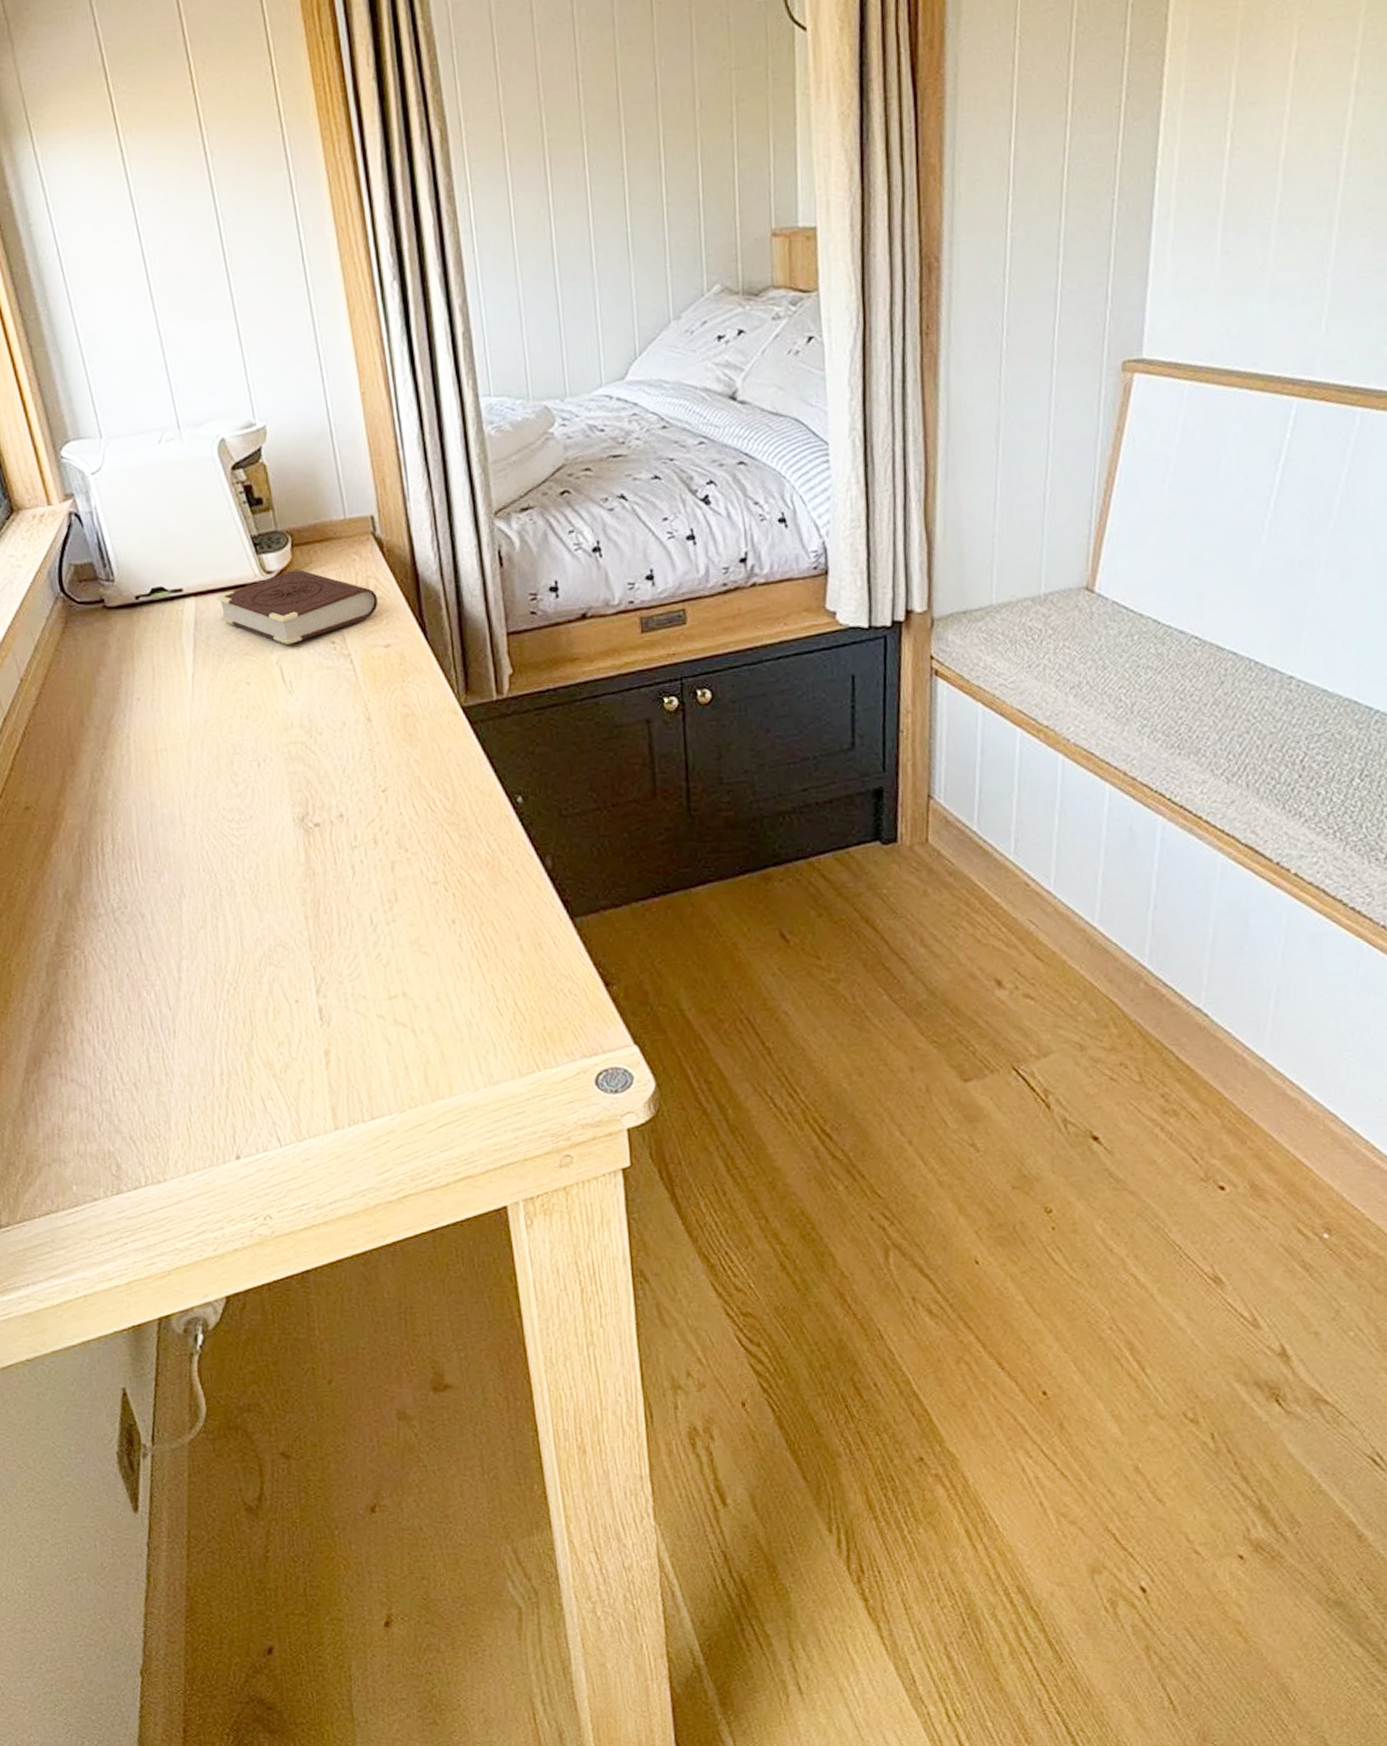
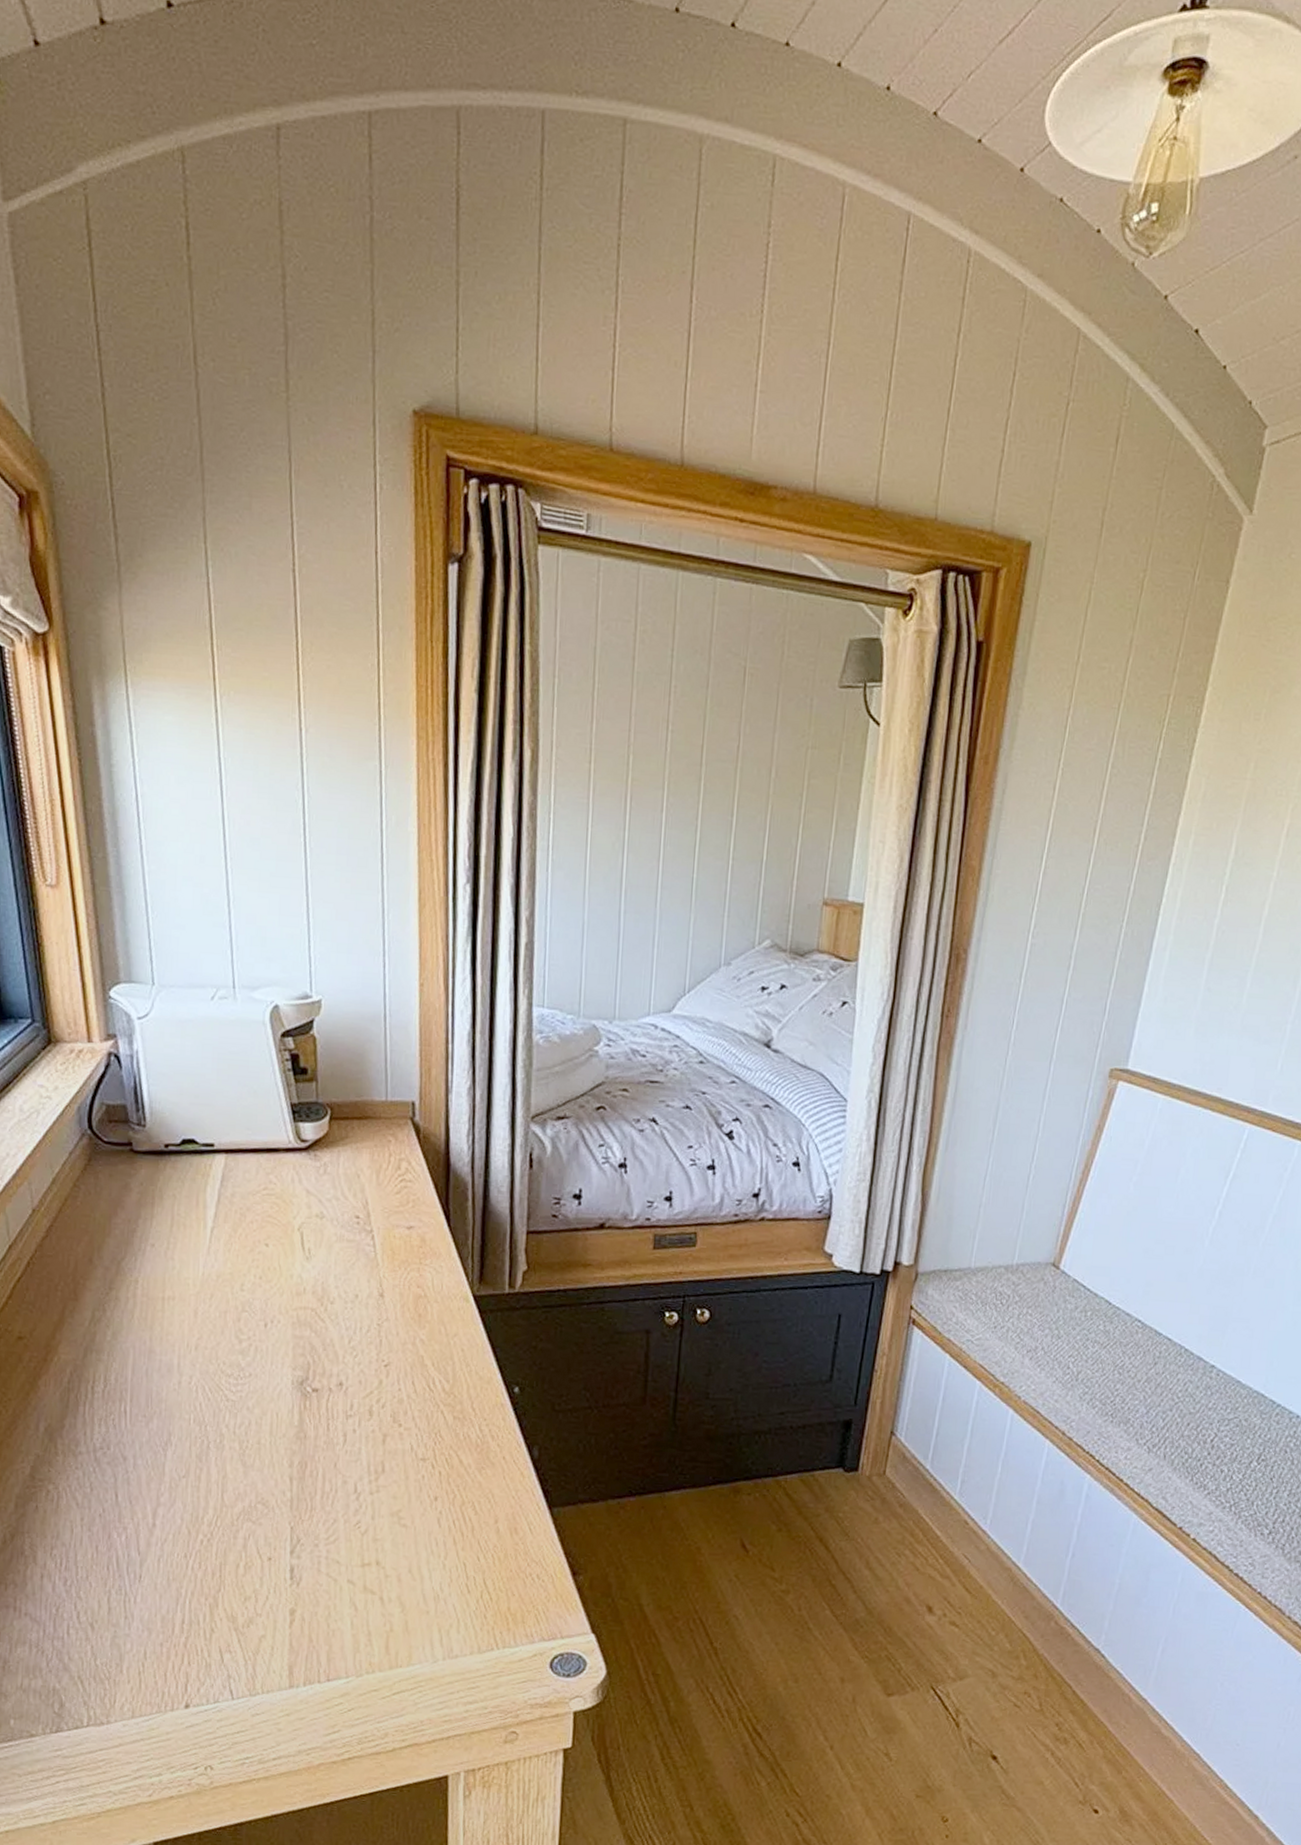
book: present [215,569,379,644] -> none [246,1142,408,1213]

